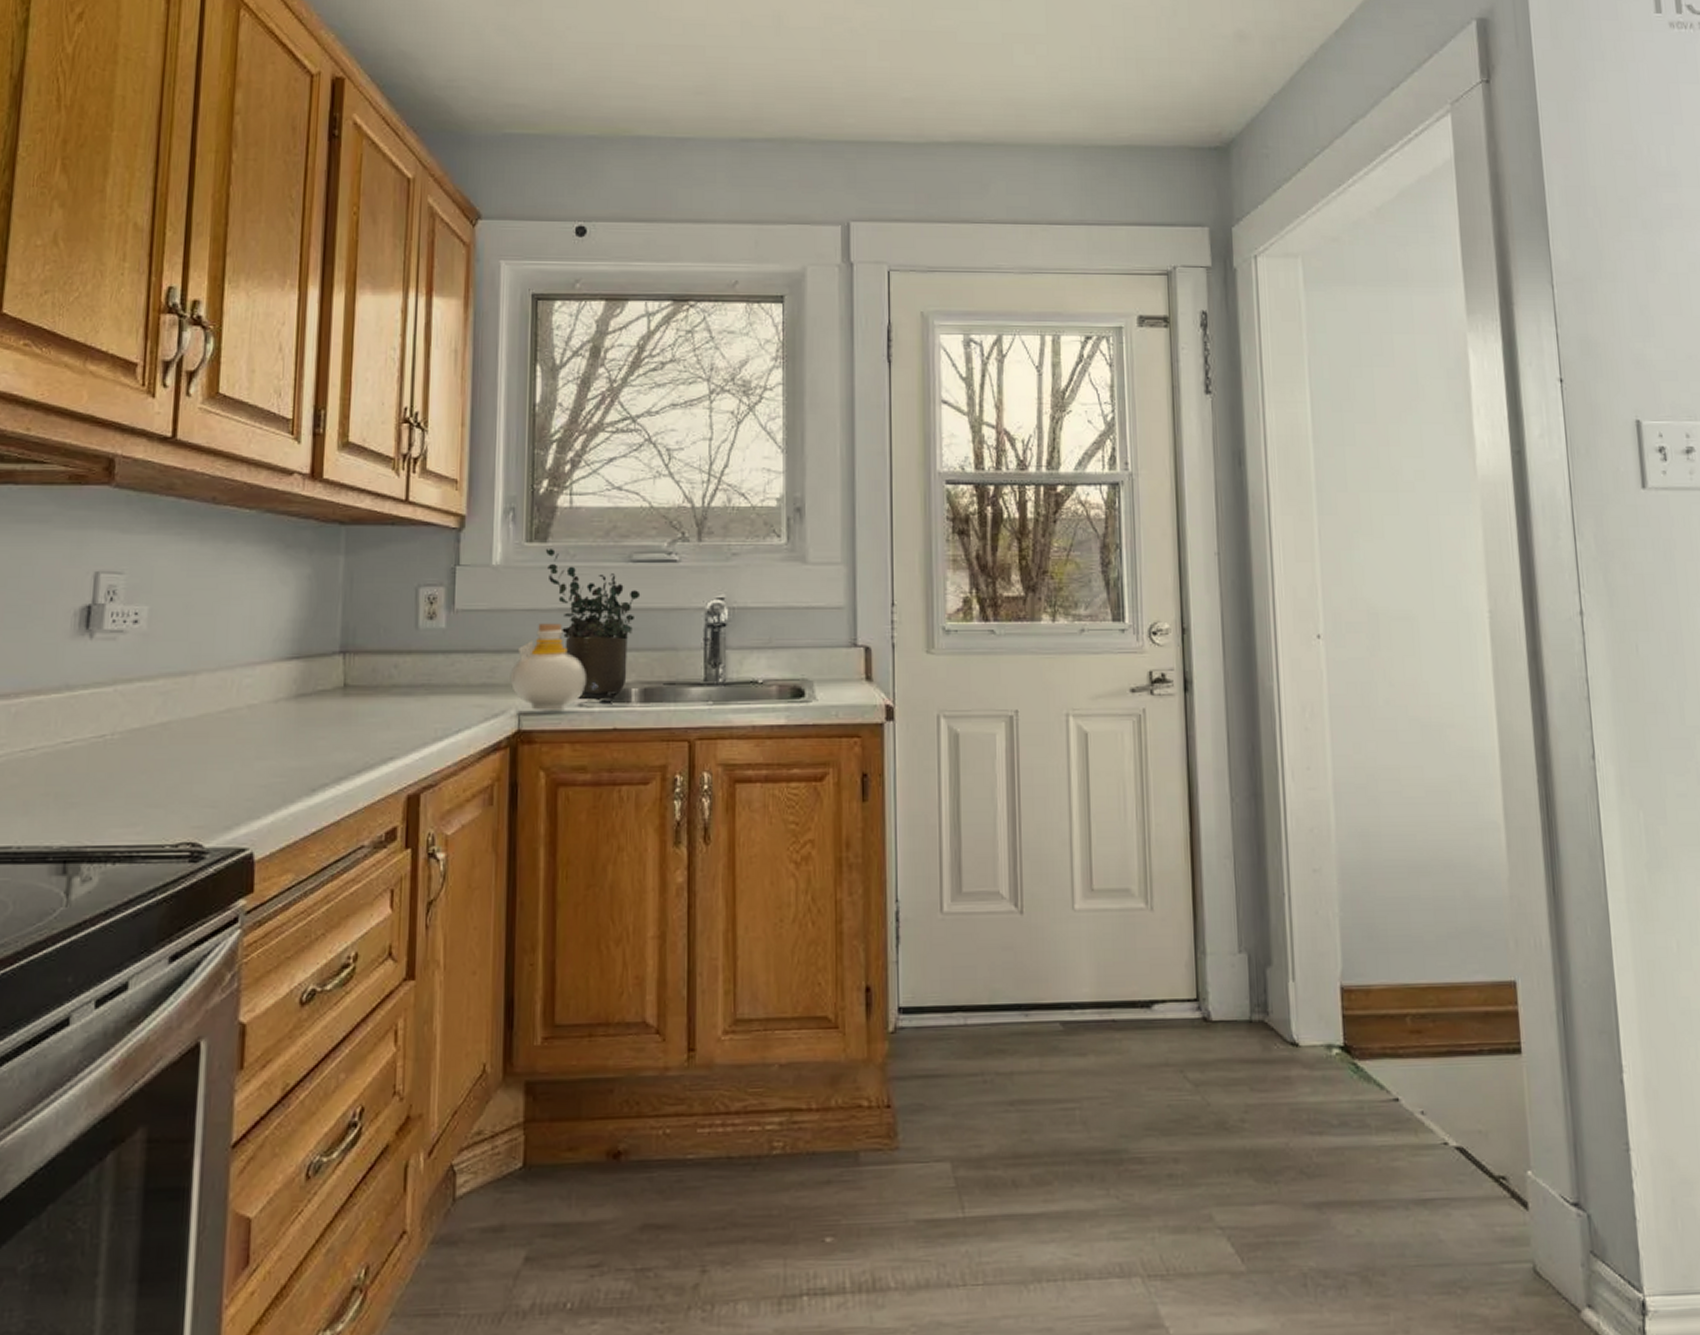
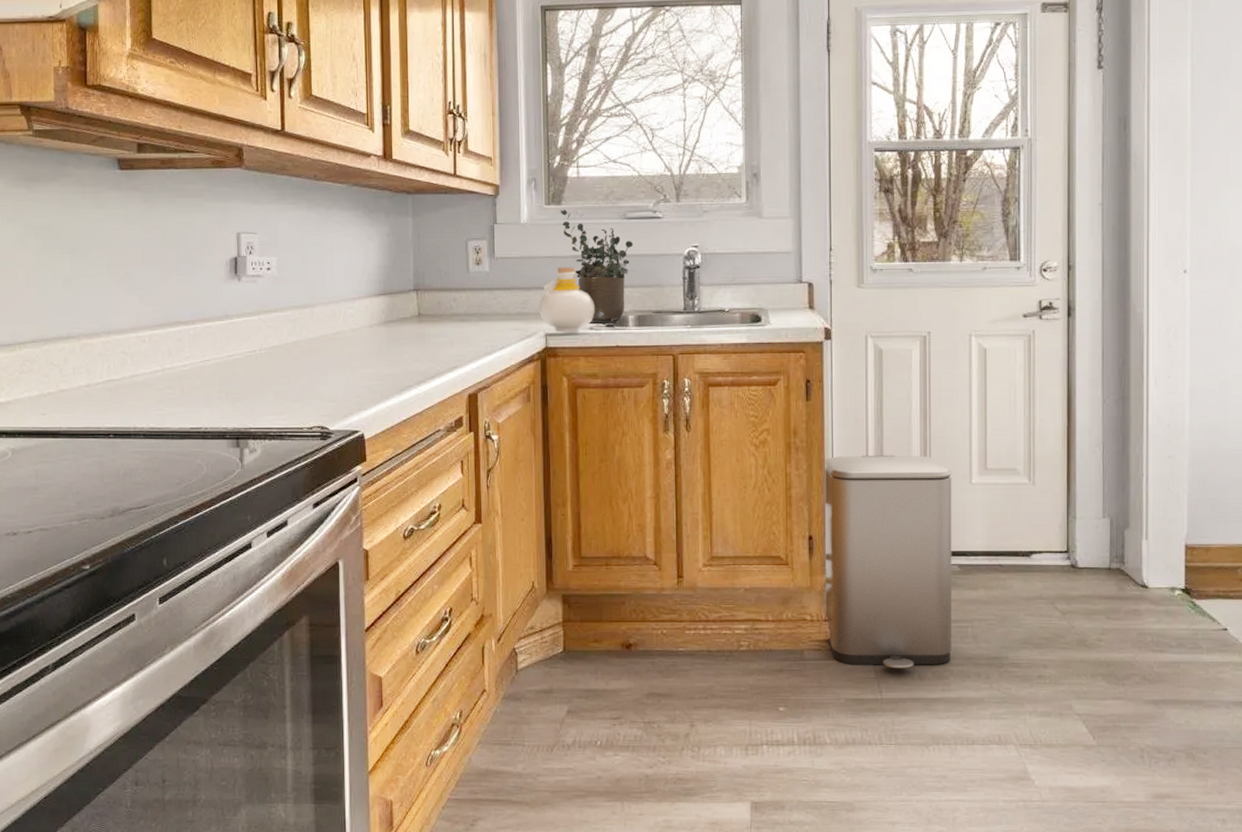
pedal bin: none [885,873,1055,1173] -> present [824,455,953,669]

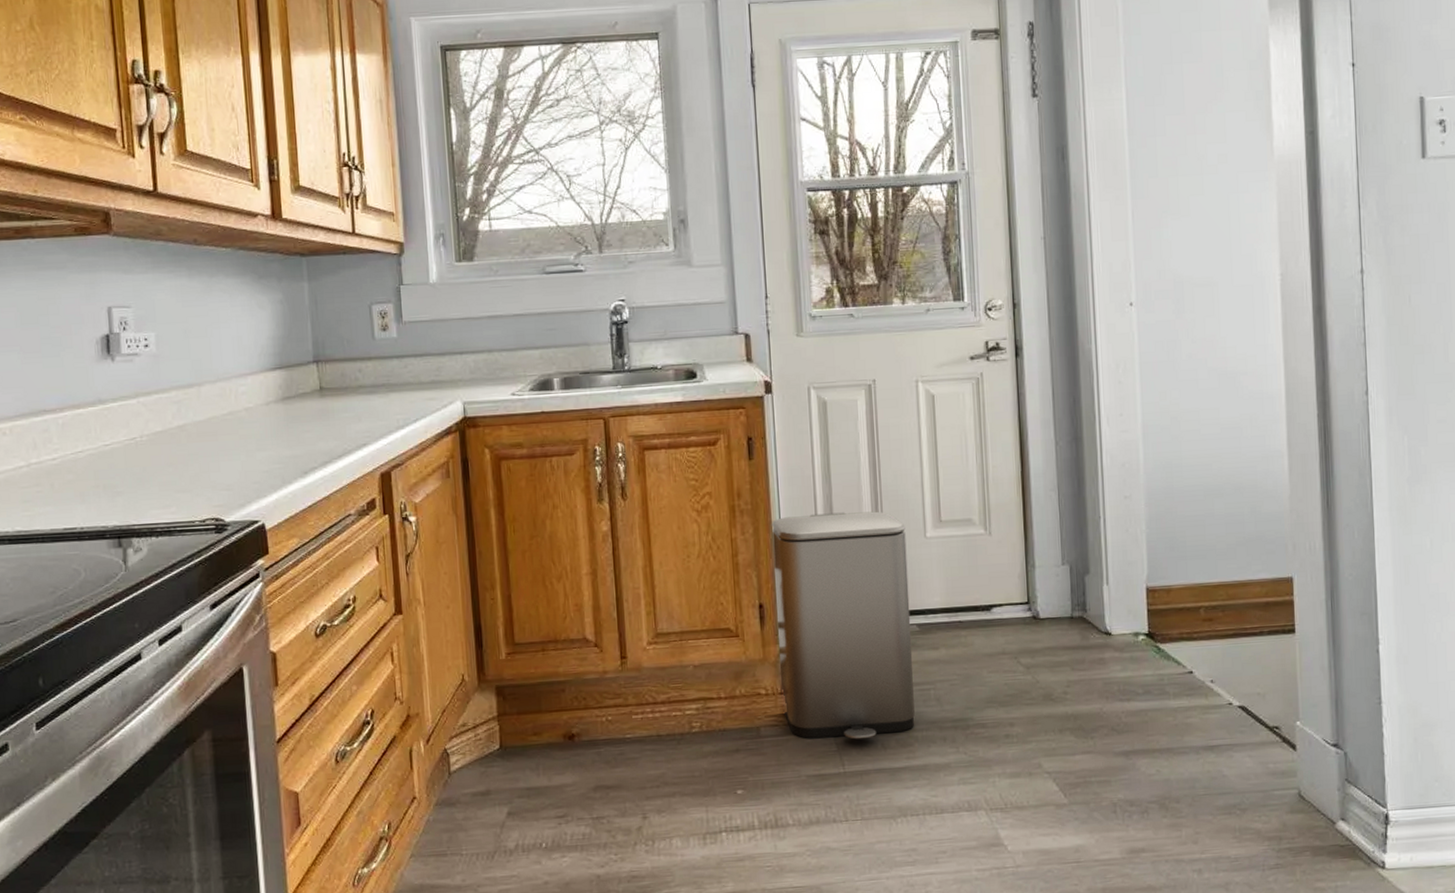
bottle: present [538,267,596,333] -> none [453,328,517,400]
potted plant: present [560,210,634,326] -> none [472,267,555,391]

